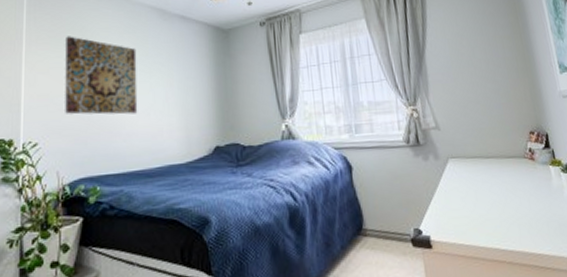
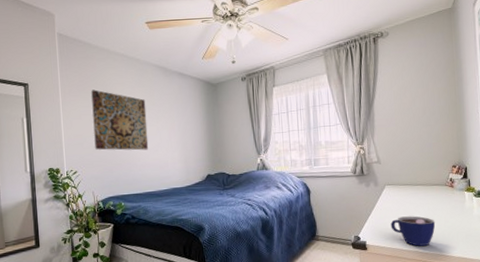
cup: none [459,199,518,242] -> present [390,216,436,246]

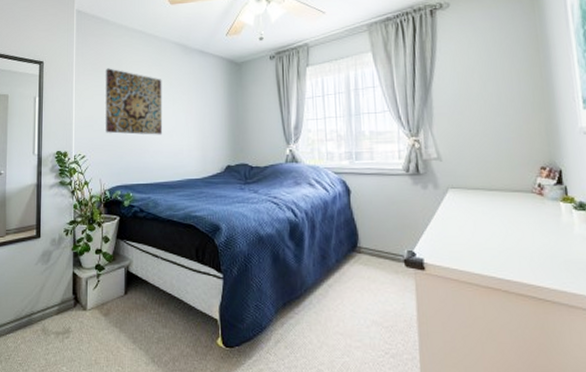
cup: present [390,216,436,246] -> none [456,230,519,270]

